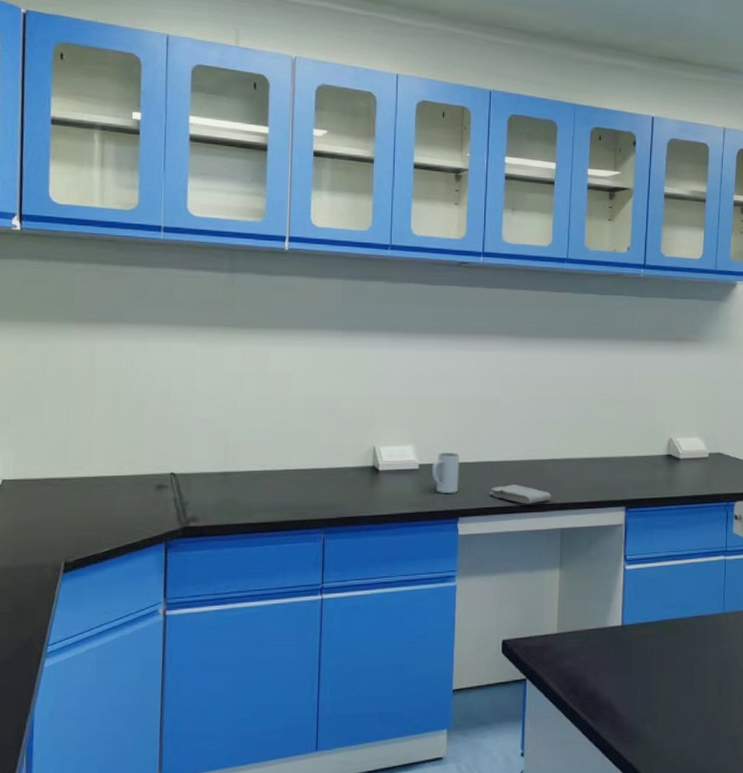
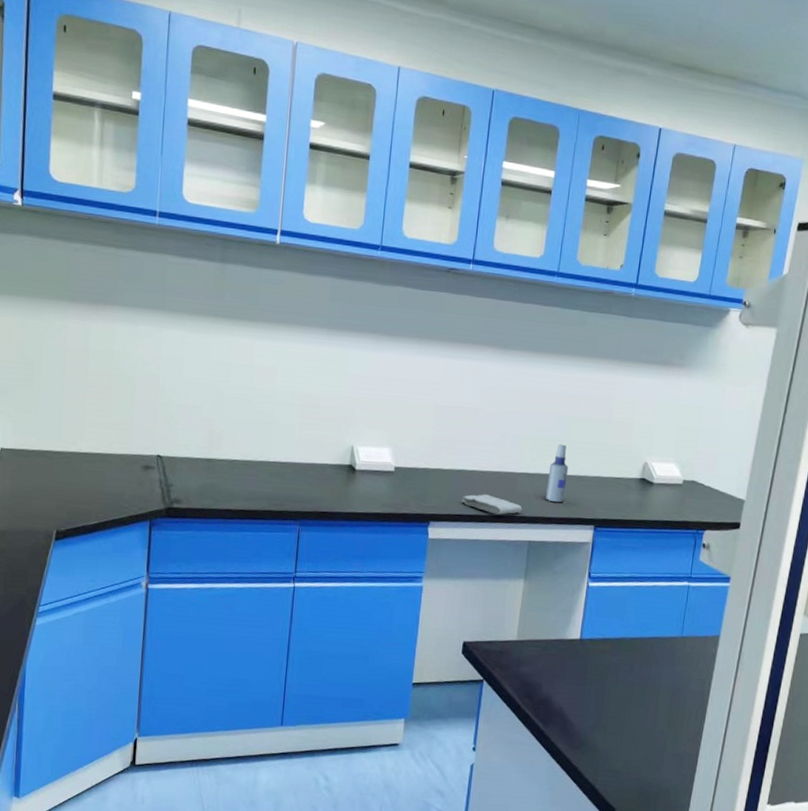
mug: present [432,453,460,493] -> none [407,457,435,498]
spray bottle: none [574,427,595,487] -> present [546,444,569,503]

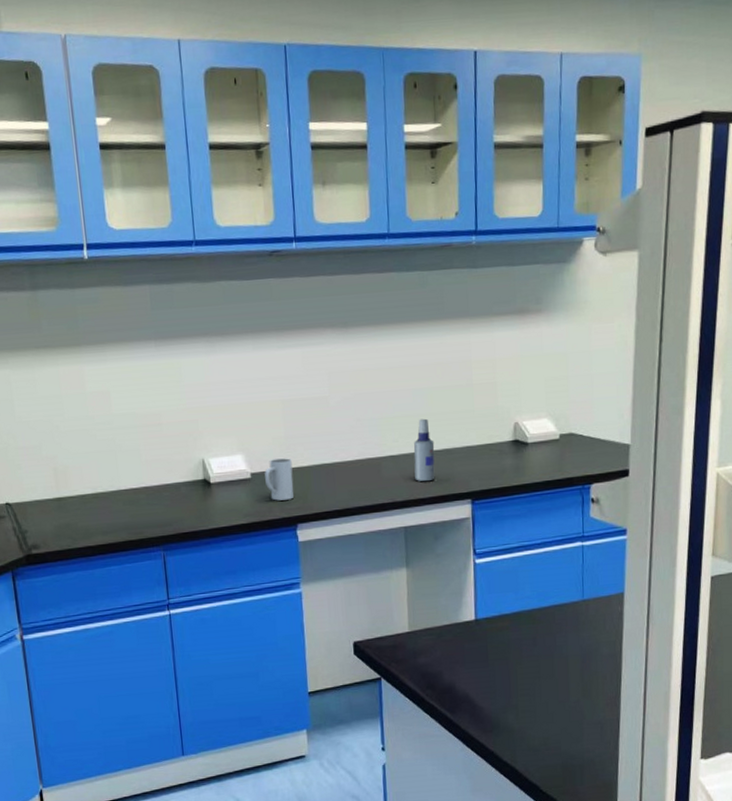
mug: none [407,457,435,498] -> present [265,458,294,501]
washcloth: present [461,494,523,515] -> none [326,485,392,505]

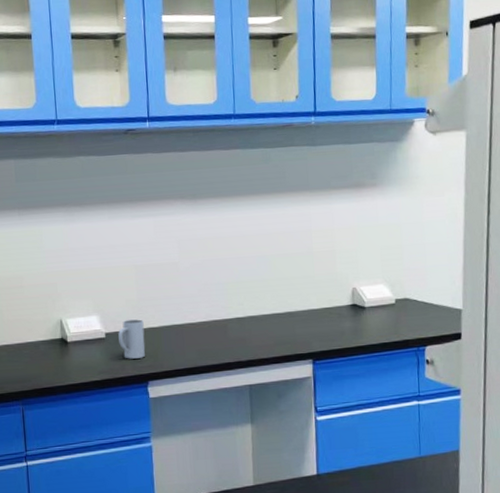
spray bottle: present [413,418,435,482] -> none [258,283,278,343]

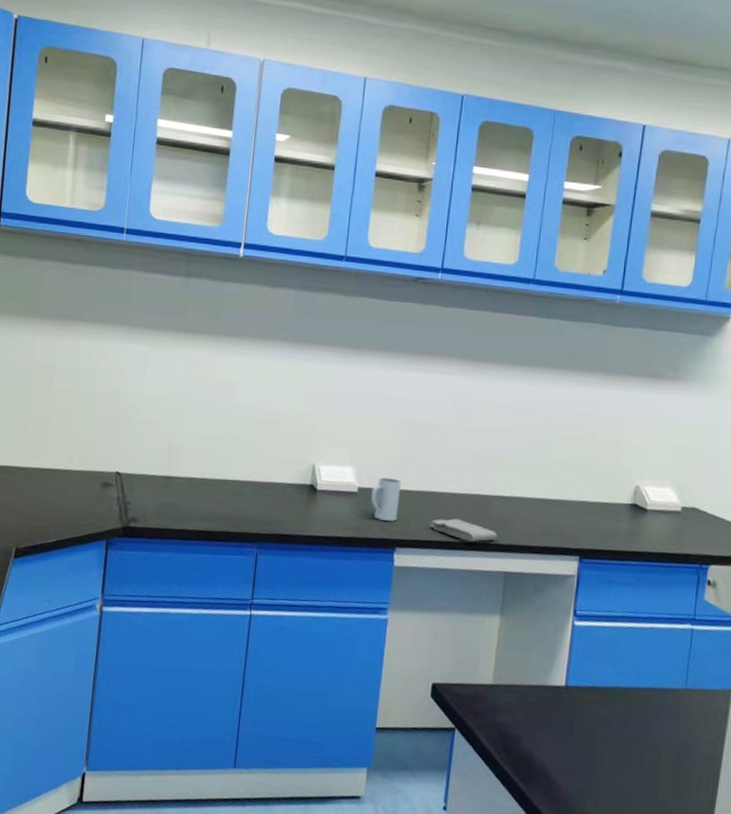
washcloth: none [176,345,238,364] -> present [430,518,498,542]

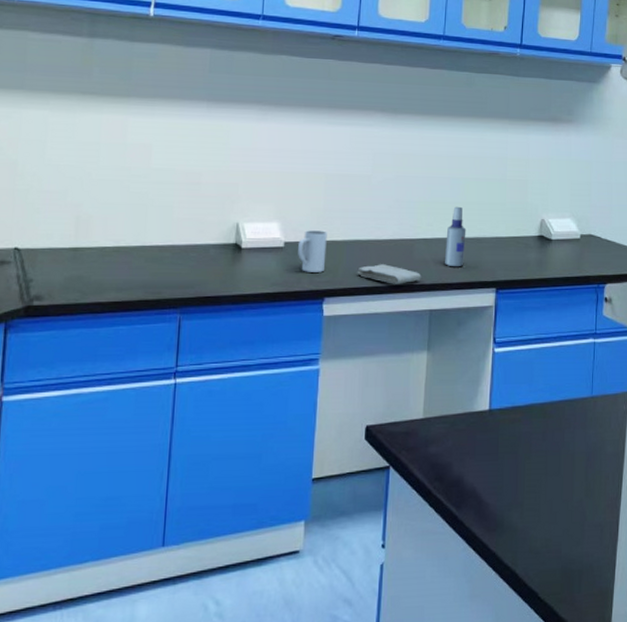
spray bottle: none [524,464,549,530] -> present [445,206,467,267]

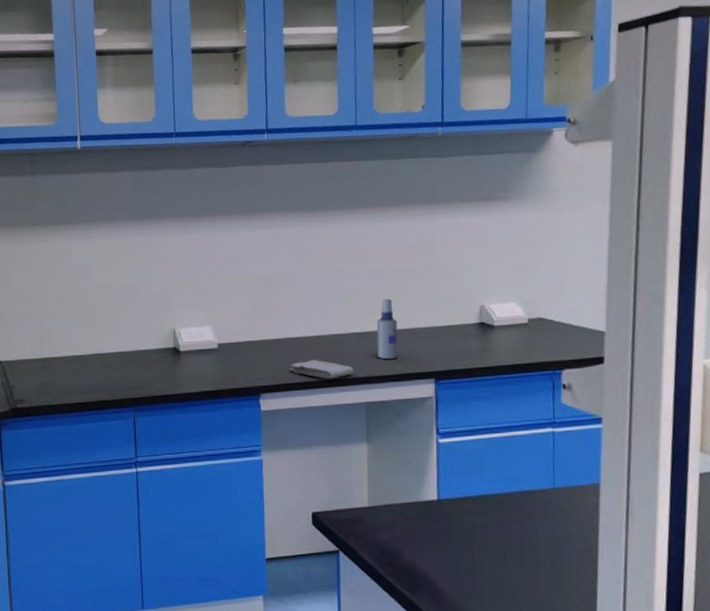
mug: present [298,230,327,272] -> none [231,331,258,371]

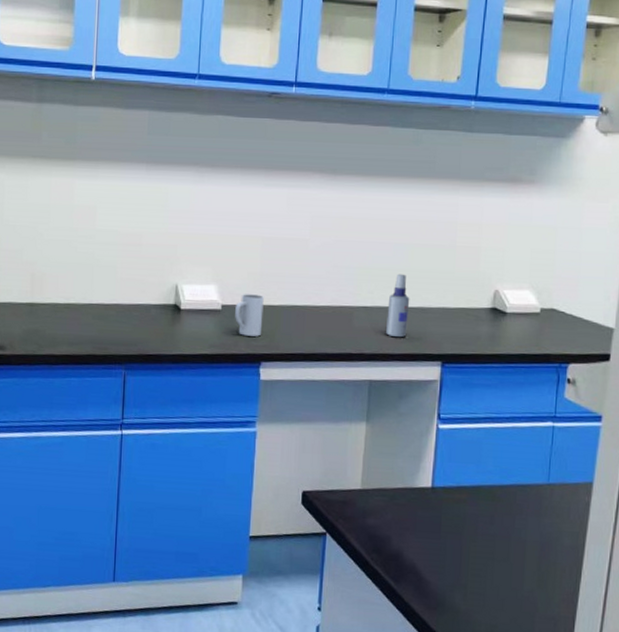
mug: none [231,331,258,371] -> present [235,294,264,337]
washcloth: present [289,360,354,379] -> none [294,331,361,353]

